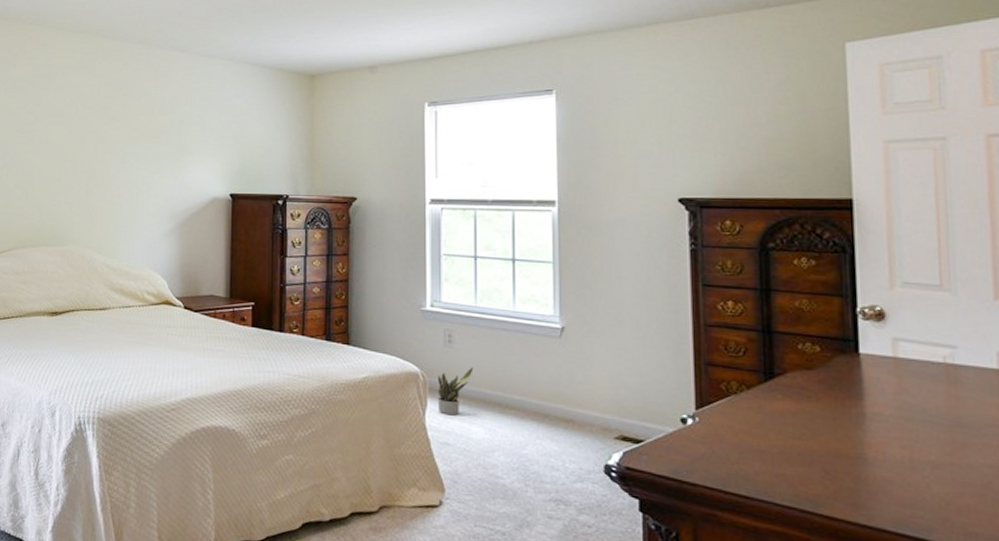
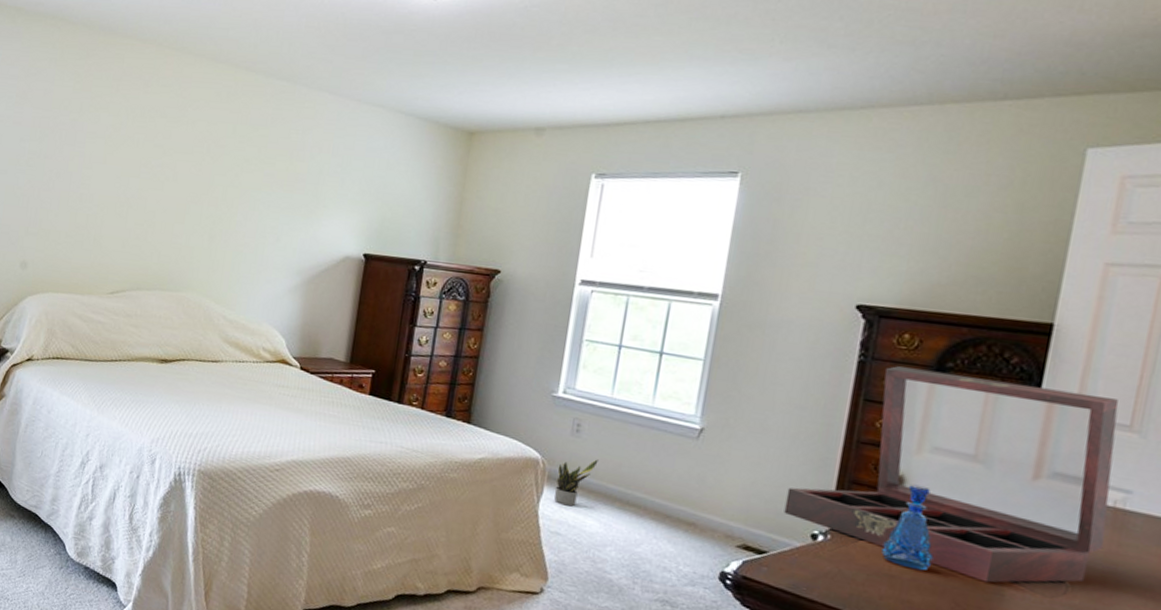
jewelry box: none [651,251,945,448] -> present [783,366,1119,583]
perfume bottle: none [747,360,796,444] -> present [881,484,934,571]

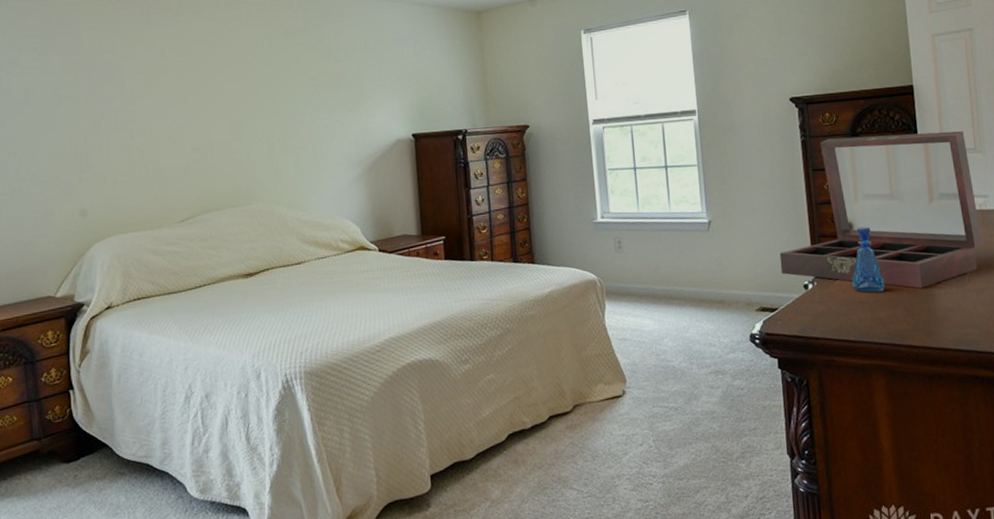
potted plant: present [554,459,599,507] -> none [612,267,641,314]

